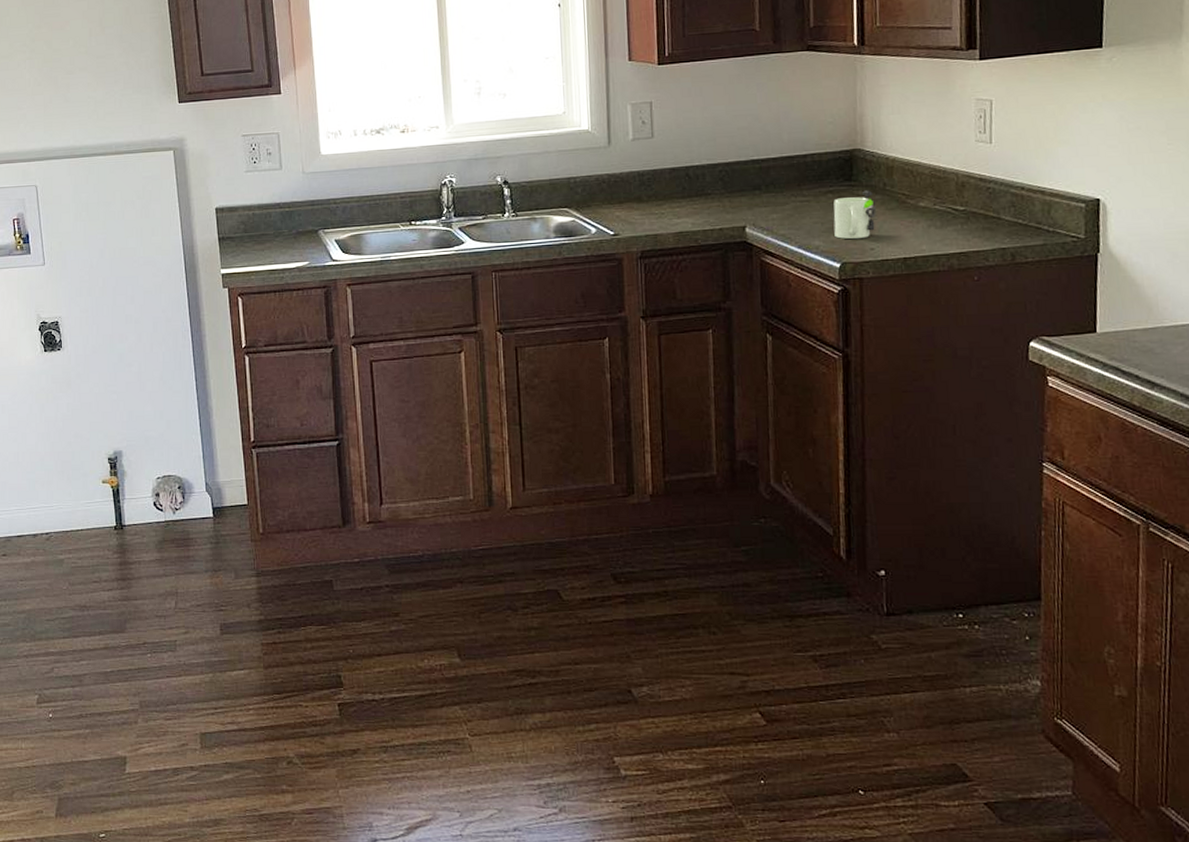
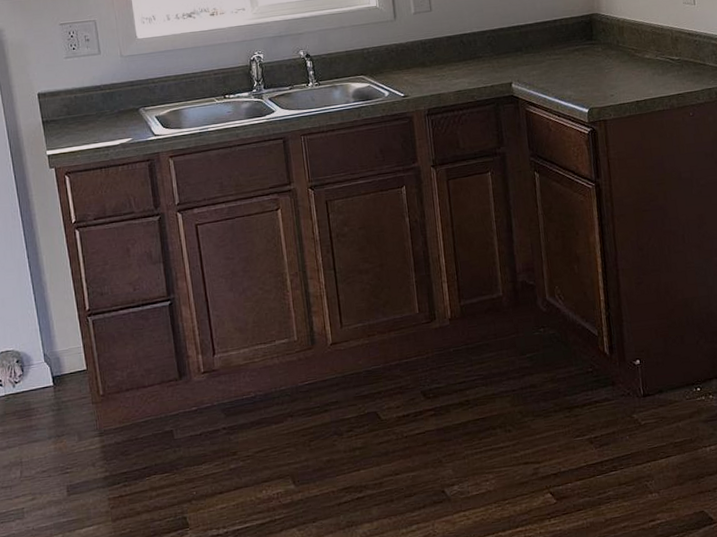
mug: present [833,190,876,240] -> none [579,47,613,89]

